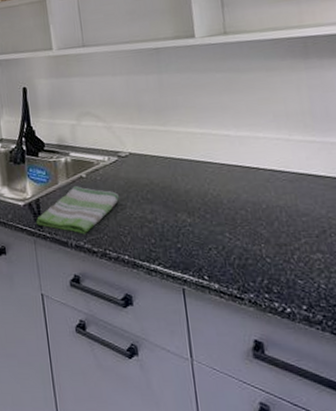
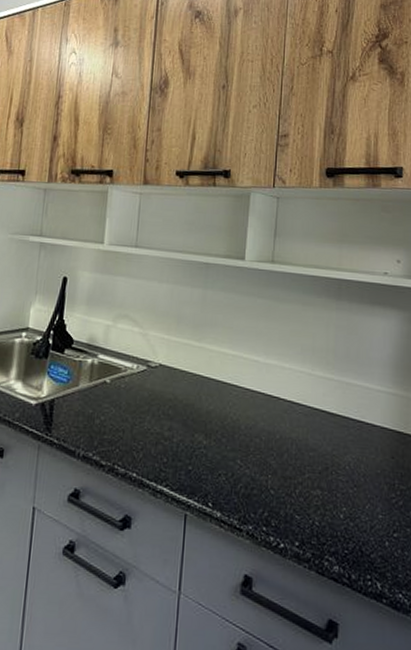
dish towel: present [36,186,120,235] -> none [45,391,141,445]

